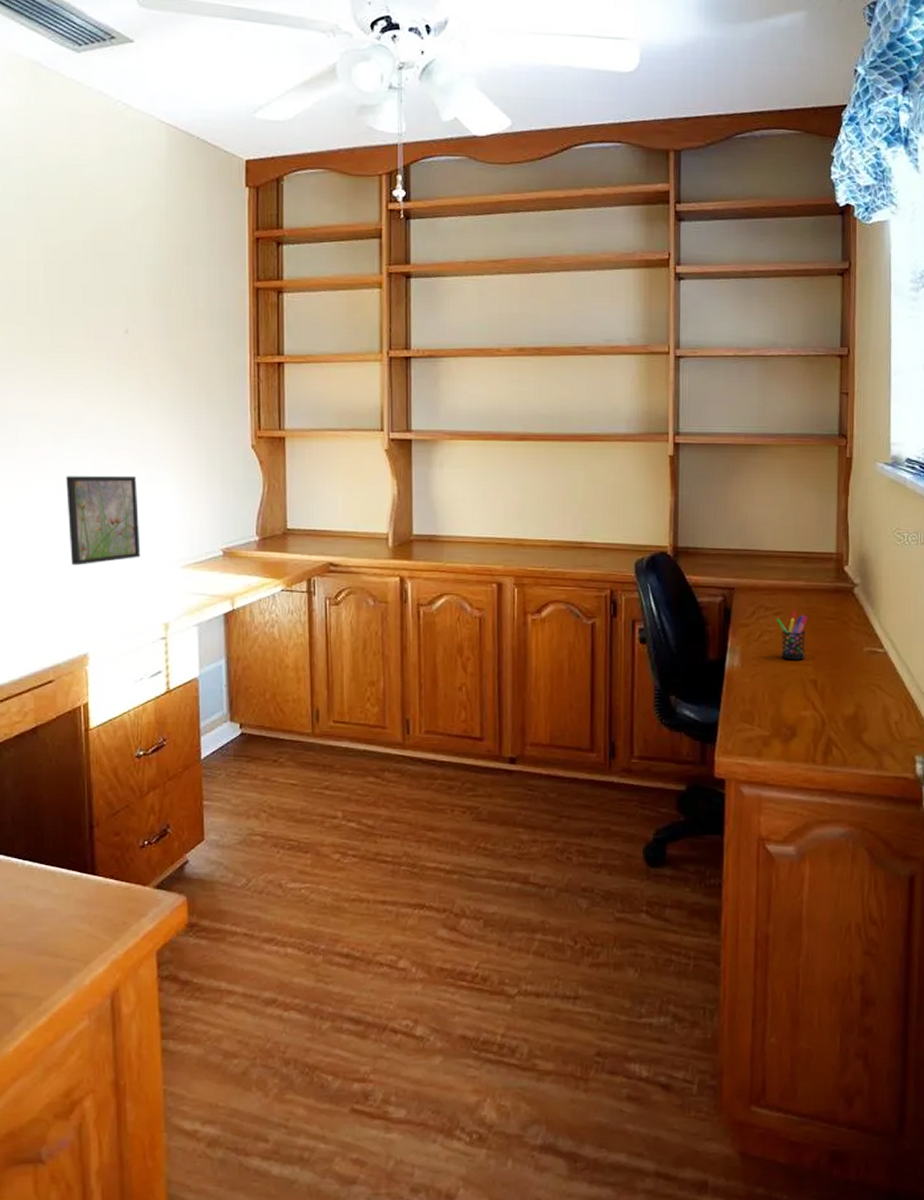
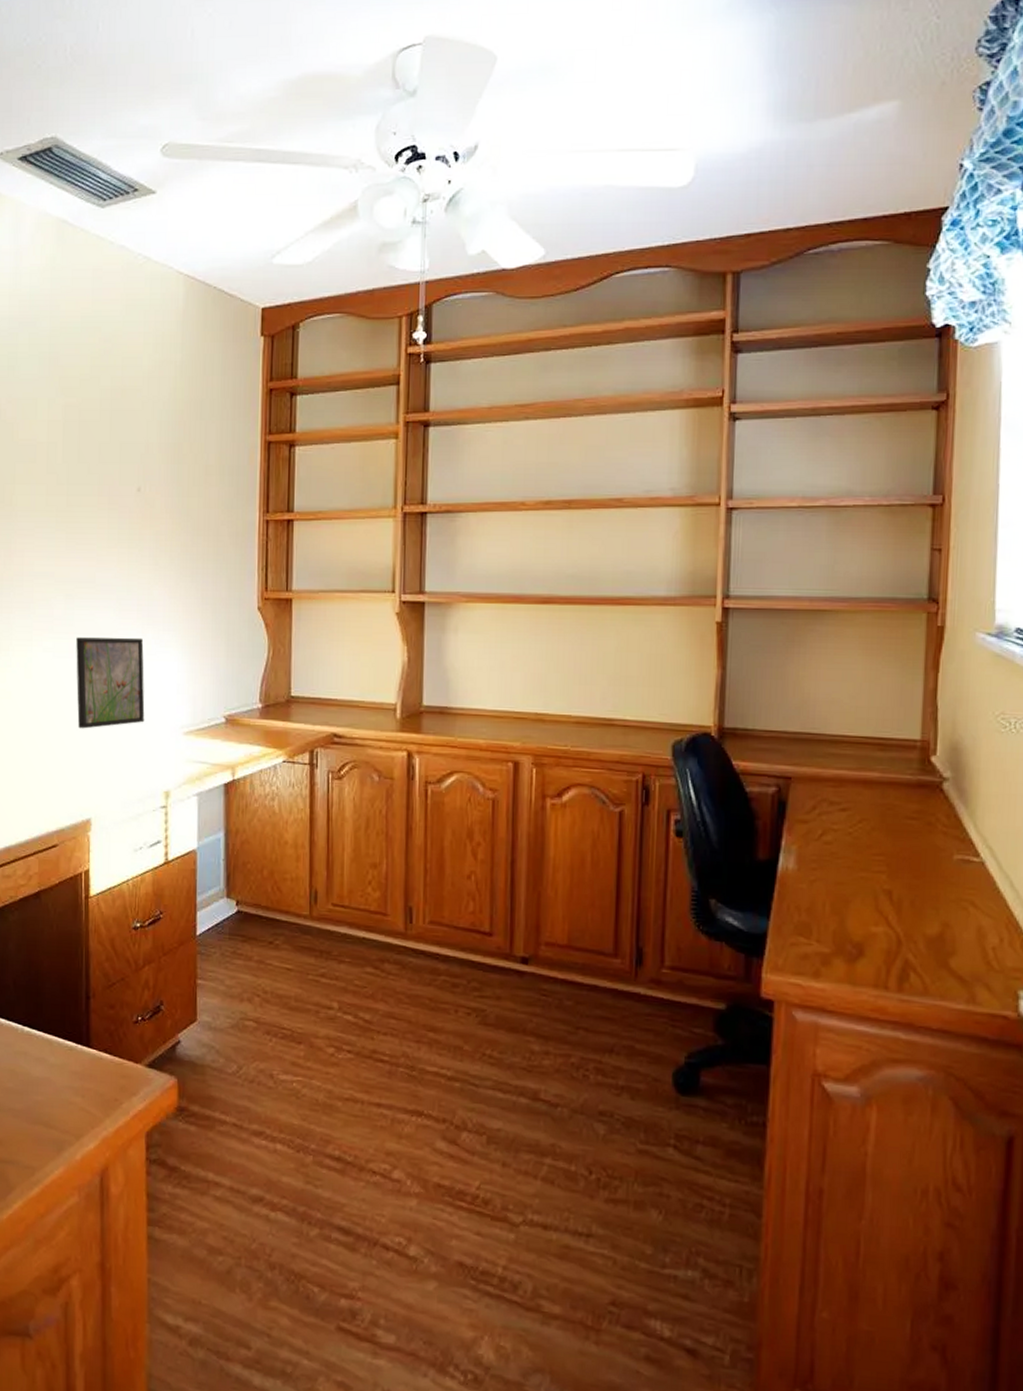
pen holder: present [776,610,807,660] -> none [842,806,882,866]

